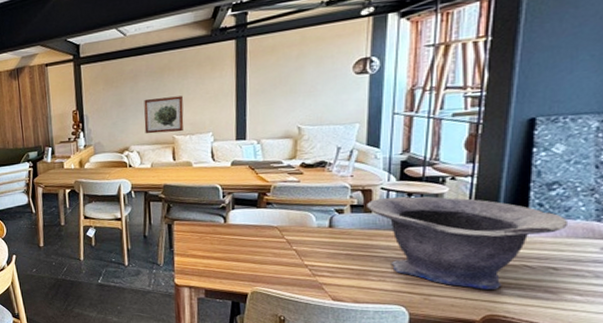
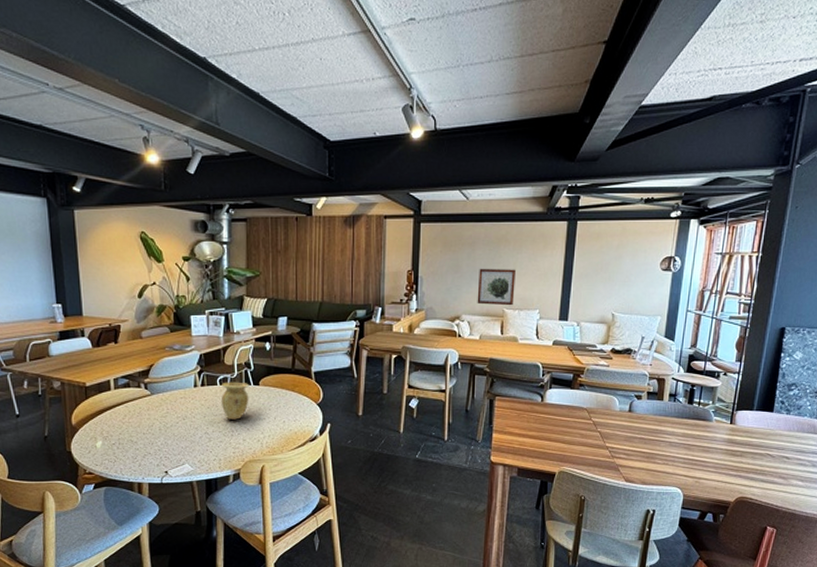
decorative bowl: present [367,196,569,290] -> none [660,387,800,475]

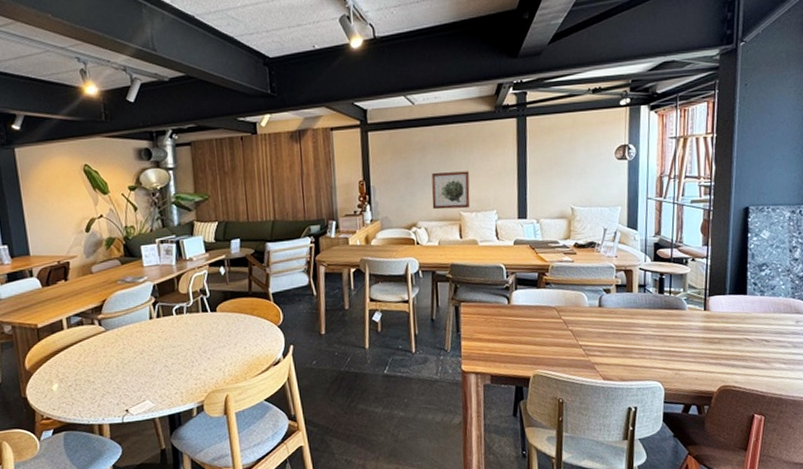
vase: present [221,382,249,420] -> none [177,310,208,350]

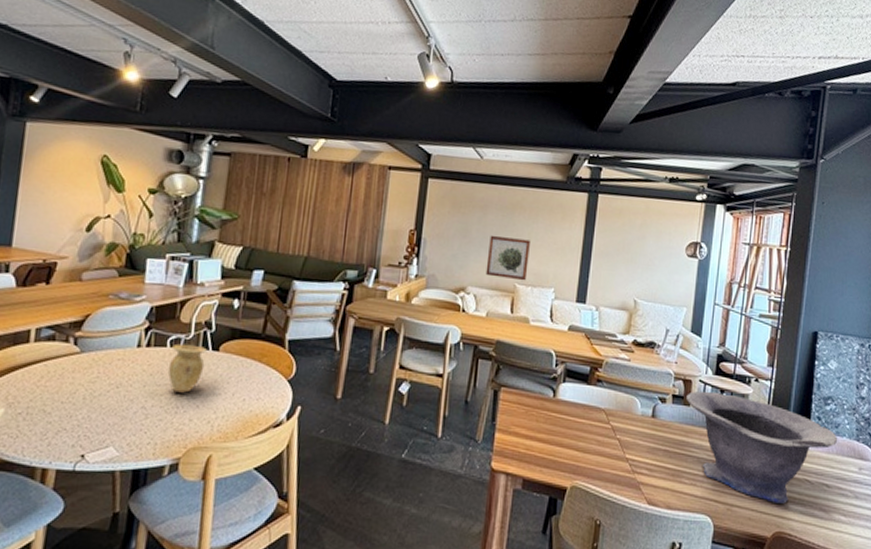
vase: none [177,310,208,350] -> present [168,343,207,393]
decorative bowl: none [629,276,775,363] -> present [686,391,838,504]

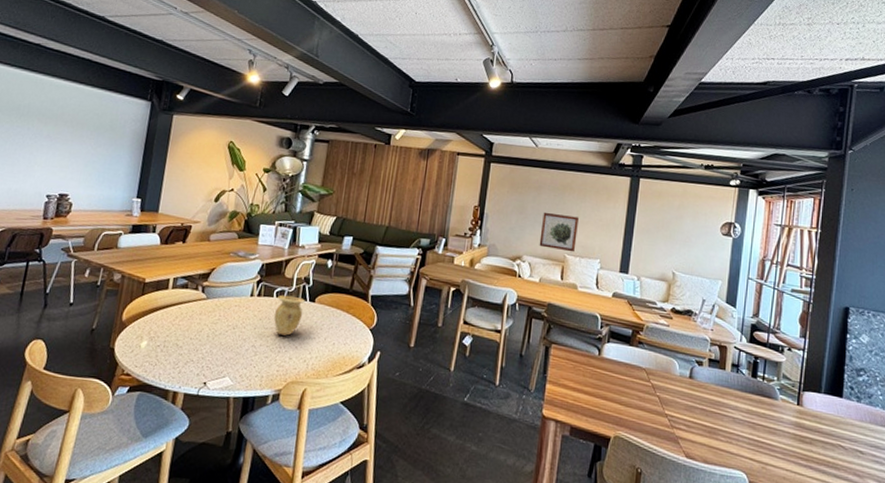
decorative bowl: present [686,391,838,504] -> none [722,357,871,466]

